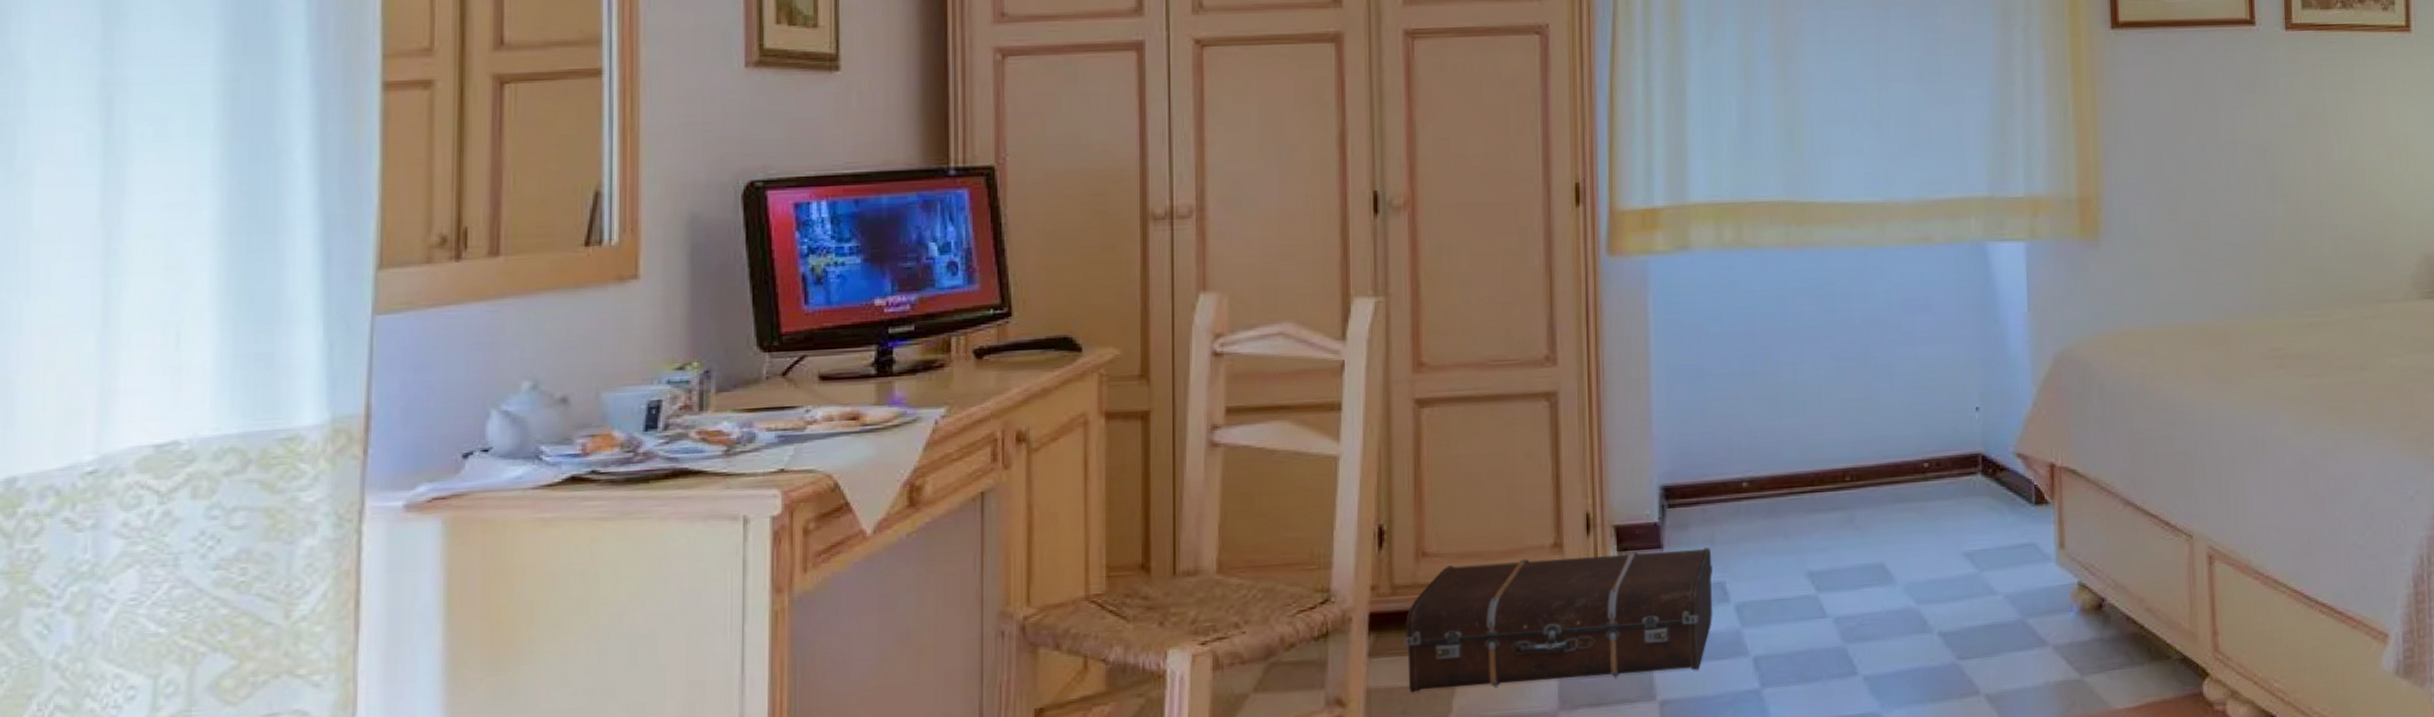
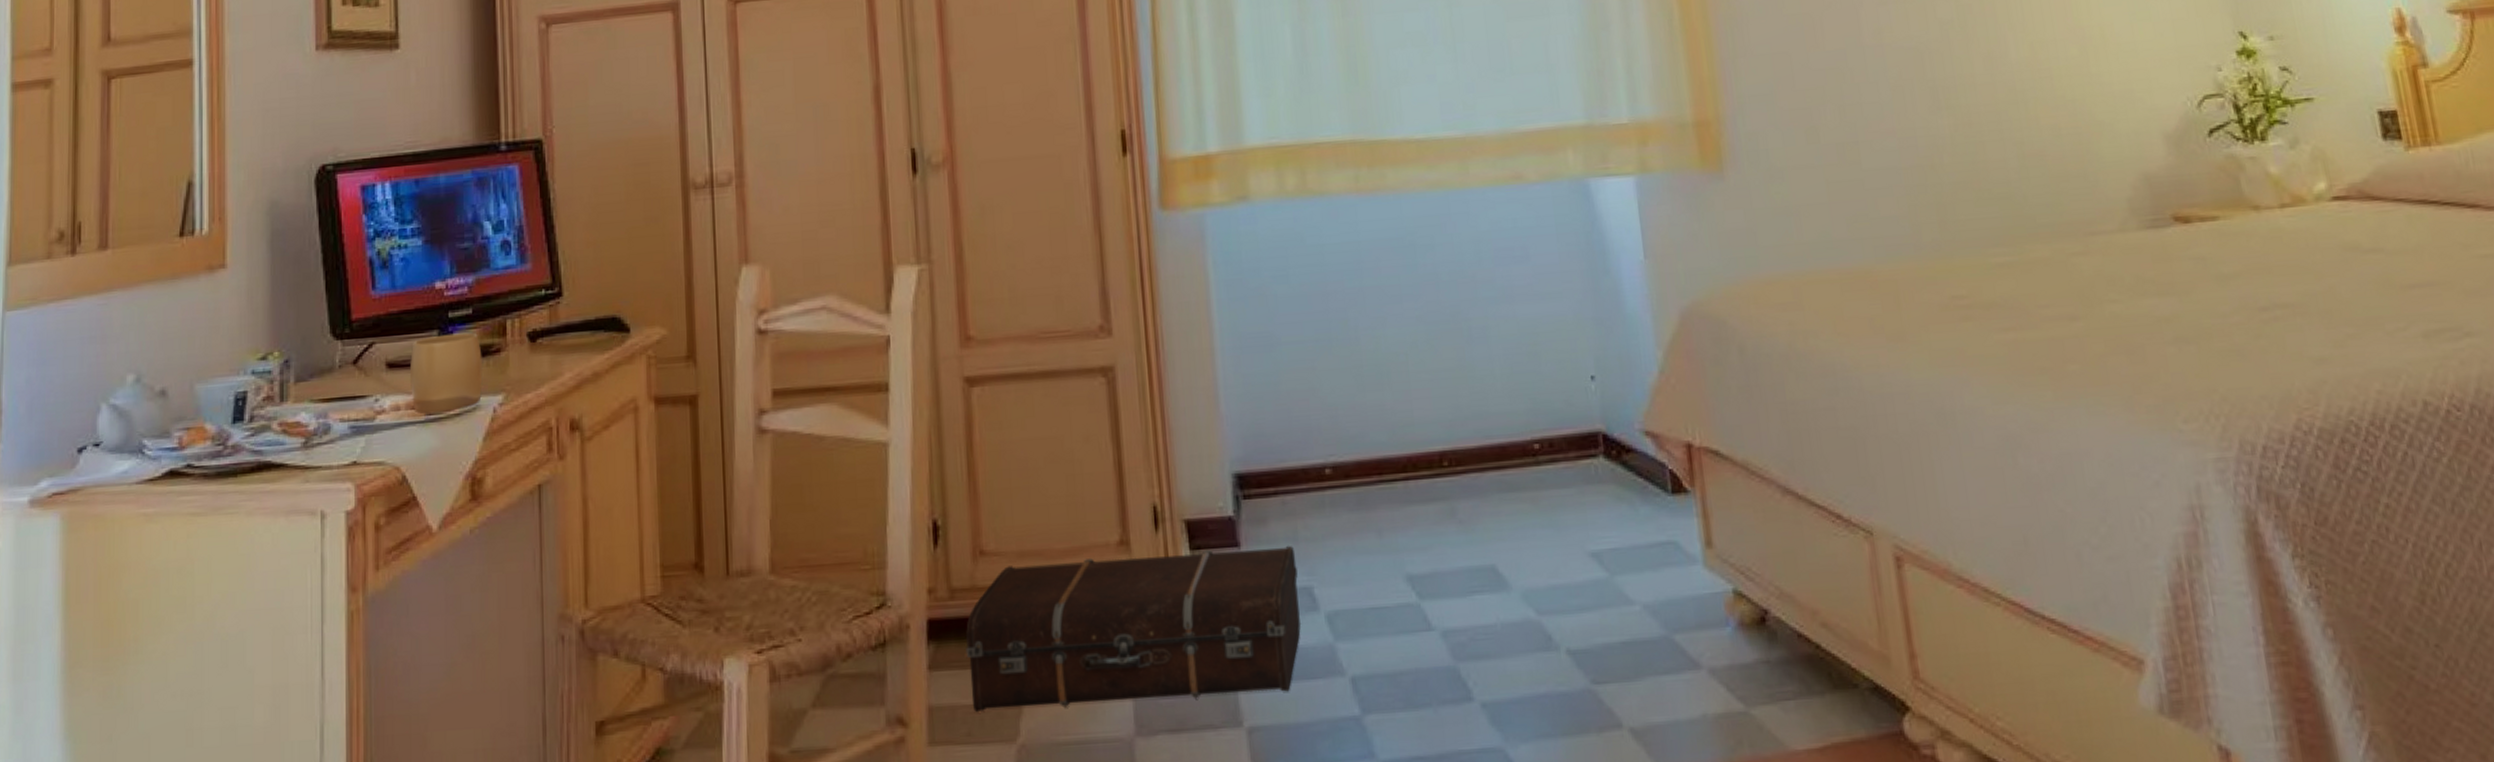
mug: none [844,348,924,425] -> present [409,332,483,415]

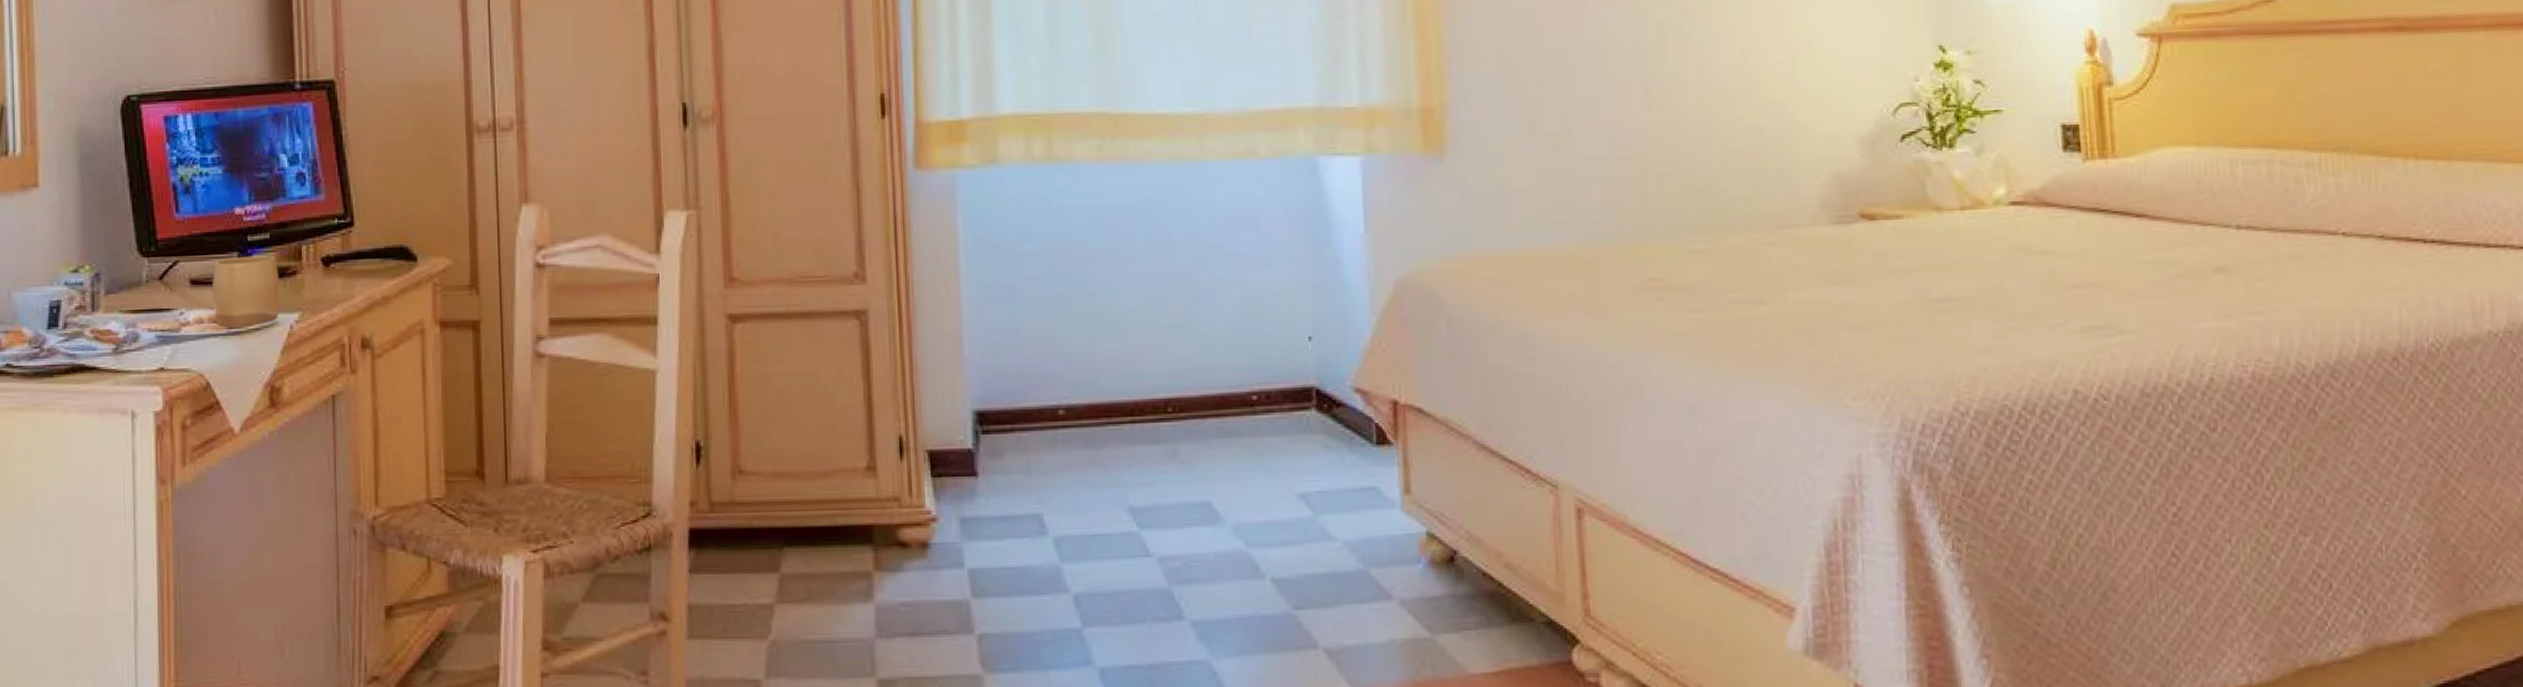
suitcase: present [966,545,1301,712] -> none [724,476,1030,611]

